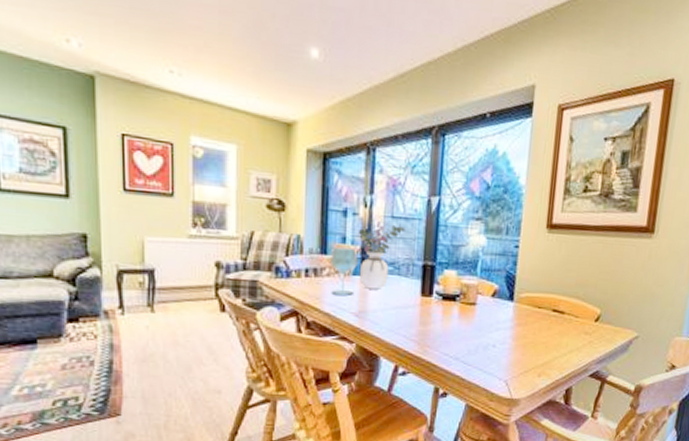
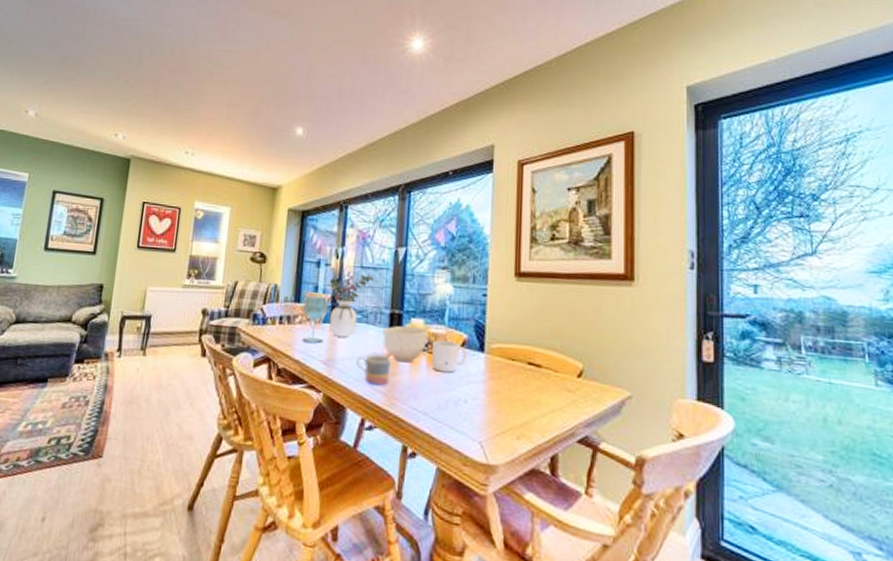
mug: none [388,305,423,335] -> present [355,354,391,386]
bowl: none [415,277,460,313] -> present [383,325,428,363]
mug: none [463,291,497,321] -> present [431,340,467,373]

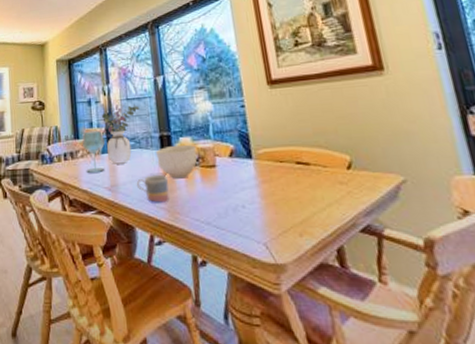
mug: present [431,340,467,373] -> none [202,153,237,183]

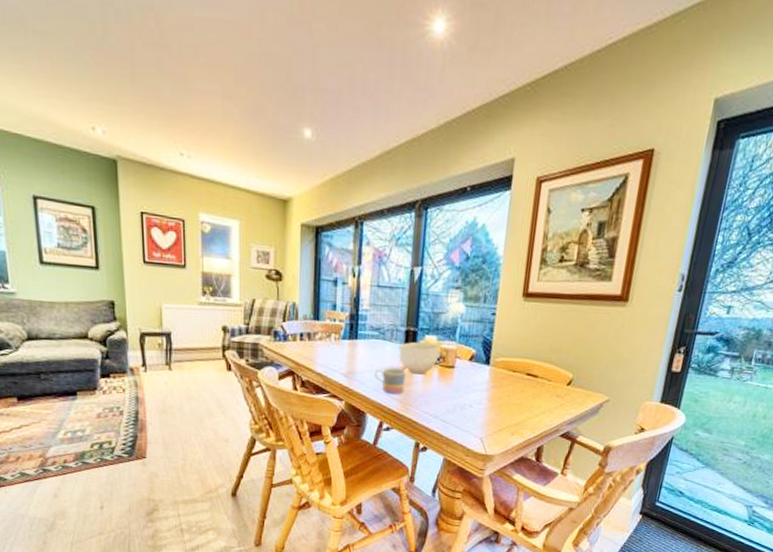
wine glass: present [82,130,105,174] -> none [322,313,347,359]
bouquet: present [101,98,139,164] -> none [347,283,390,353]

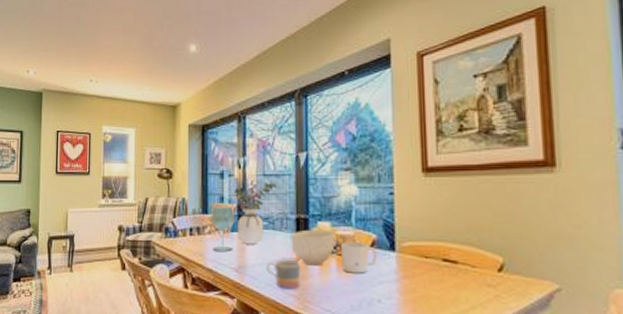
wine glass: none [322,313,347,359] -> present [211,206,235,253]
bouquet: none [347,283,390,353] -> present [234,173,277,245]
mug: none [442,355,474,383] -> present [340,242,377,274]

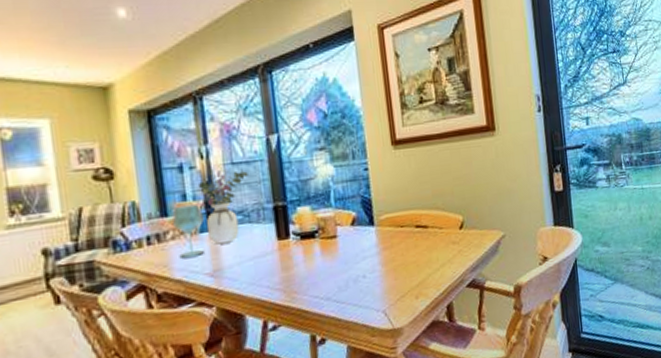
mug: present [266,259,300,289] -> none [245,252,285,285]
bowl: present [291,229,335,266] -> none [269,214,317,254]
mug: present [340,242,377,274] -> none [322,222,359,255]

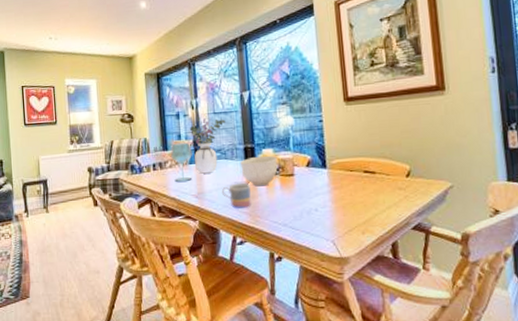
mug: none [245,252,285,285] -> present [221,183,251,208]
bowl: none [269,214,317,254] -> present [240,155,278,186]

